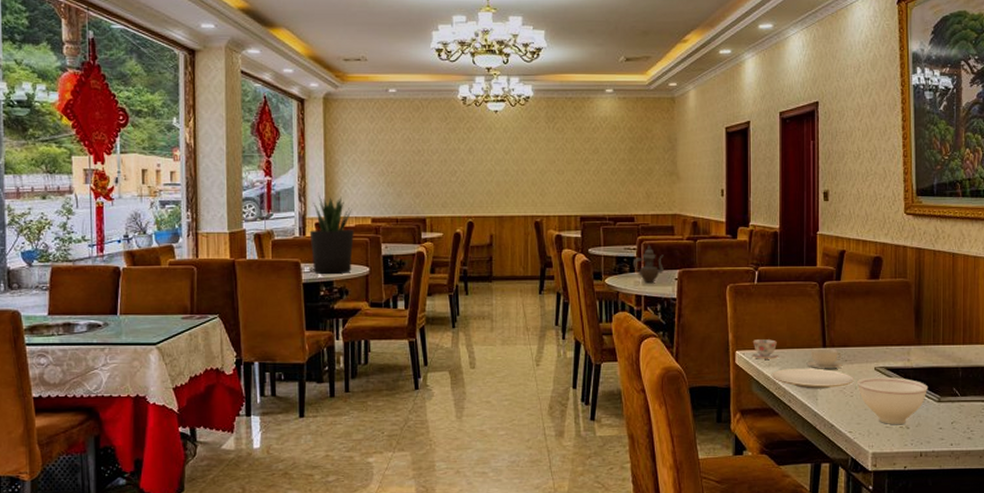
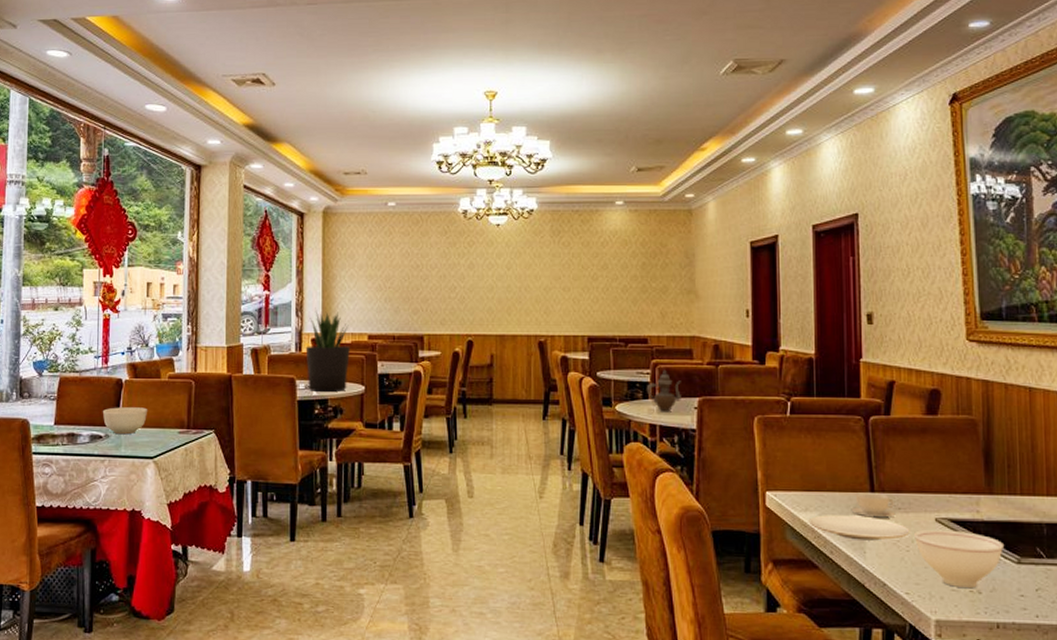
bowl: none [99,295,149,323] -> present [102,407,148,435]
teacup: present [751,339,779,359] -> none [784,479,818,503]

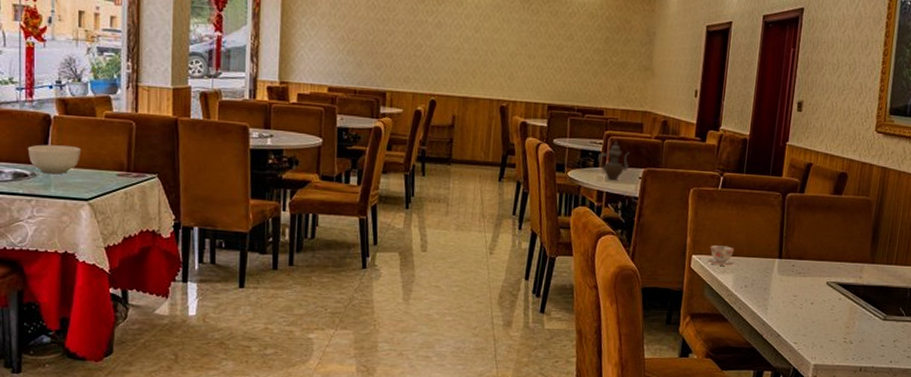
planter: present [305,307,350,392] -> none [260,54,309,143]
teacup: none [784,479,818,503] -> present [707,245,735,266]
plate: present [808,515,910,541] -> none [724,276,805,299]
teacup: present [851,493,896,518] -> none [760,258,796,280]
bowl: present [913,529,1005,589] -> none [807,290,877,340]

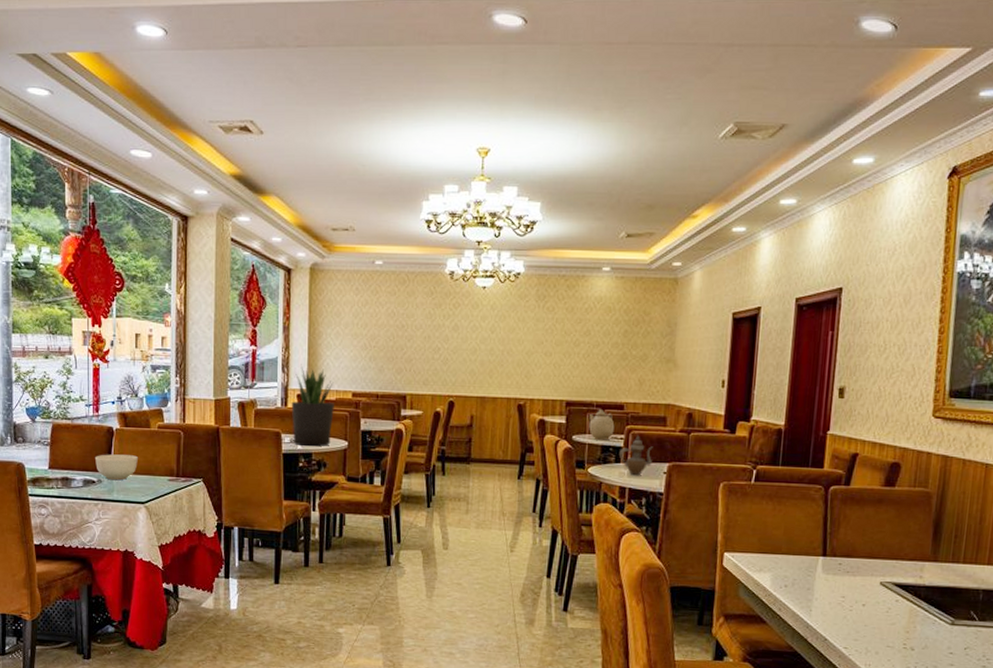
planter: none [260,54,309,143] -> present [291,364,335,446]
teapot: none [569,114,595,145] -> present [588,409,615,440]
teacup: present [707,245,735,266] -> none [741,542,772,564]

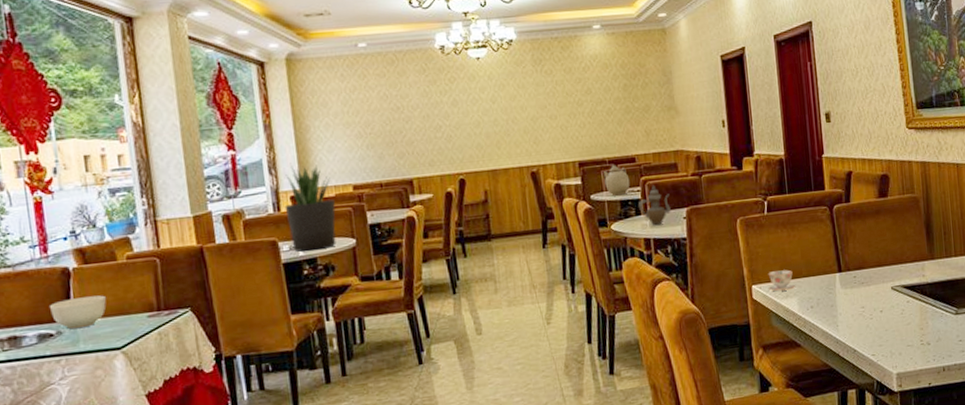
teacup: none [741,542,772,564] -> present [768,269,796,292]

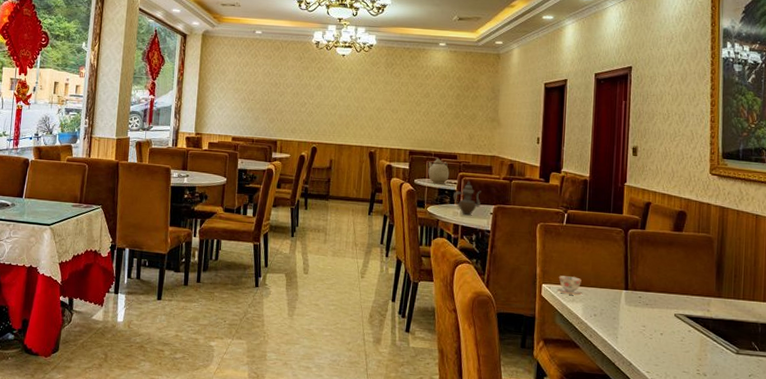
bowl: present [48,295,107,330] -> none [10,181,49,205]
planter: present [284,163,337,252] -> none [180,112,218,181]

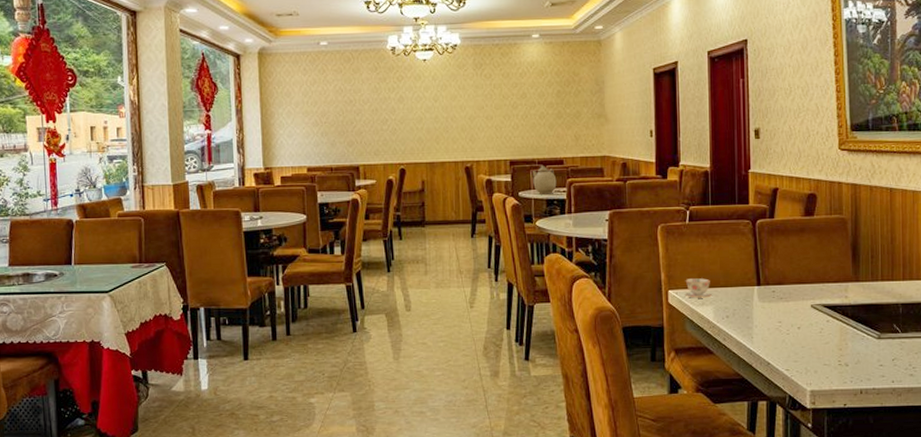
teapot: present [453,181,481,215] -> none [563,187,594,224]

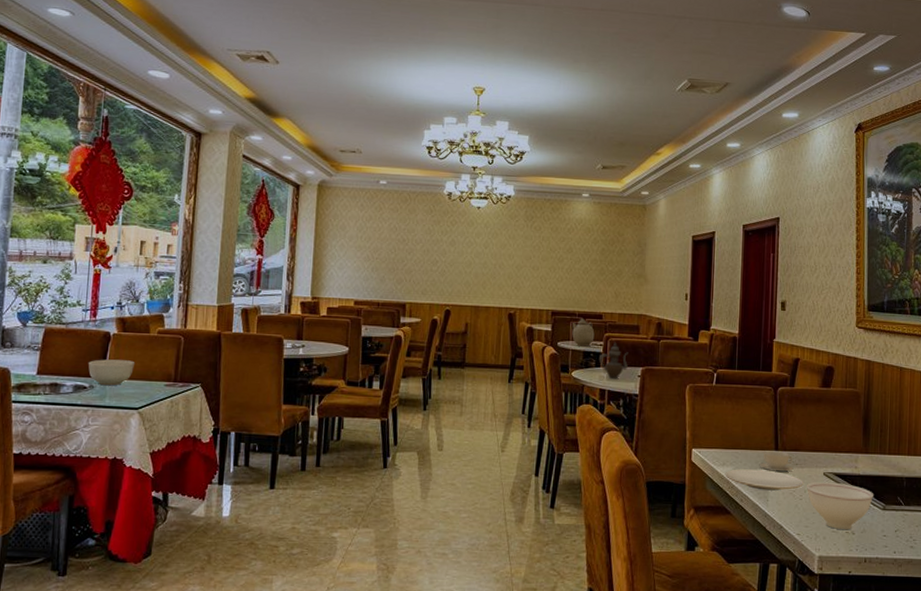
bowl: none [55,245,101,272] -> present [88,359,136,386]
teapot: none [563,187,594,224] -> present [598,342,628,378]
teacup: present [684,278,713,298] -> none [707,439,733,459]
plate: none [705,306,790,328] -> present [725,469,804,491]
teacup: none [741,286,778,307] -> present [759,451,794,472]
bowl: none [792,314,868,363] -> present [806,481,874,530]

